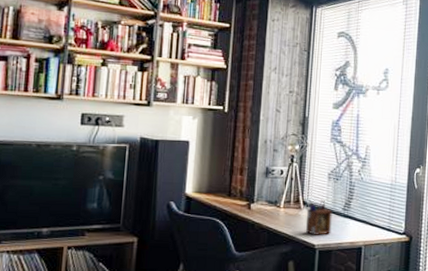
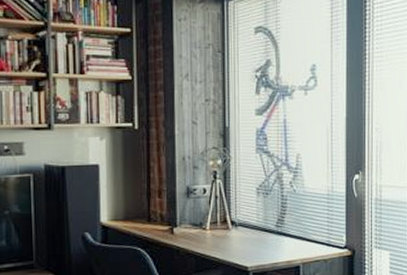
desk organizer: present [305,199,332,236] -> none [235,217,265,258]

